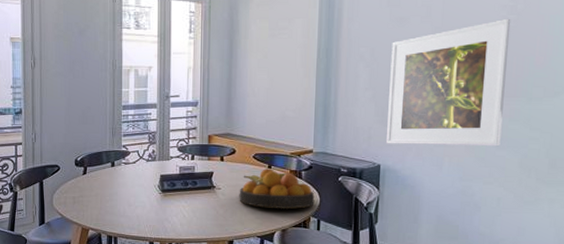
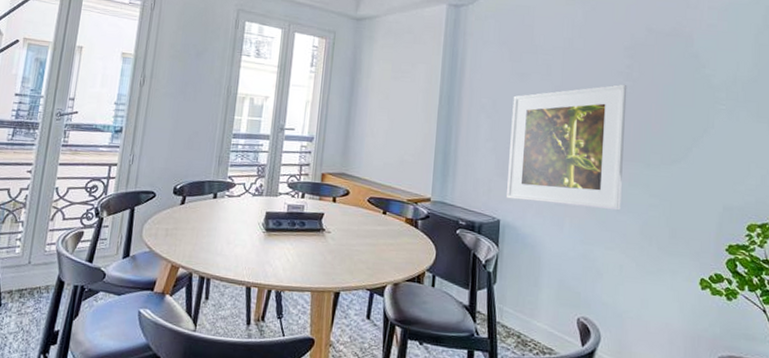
fruit bowl: present [239,168,315,209] -> none [349,214,431,261]

